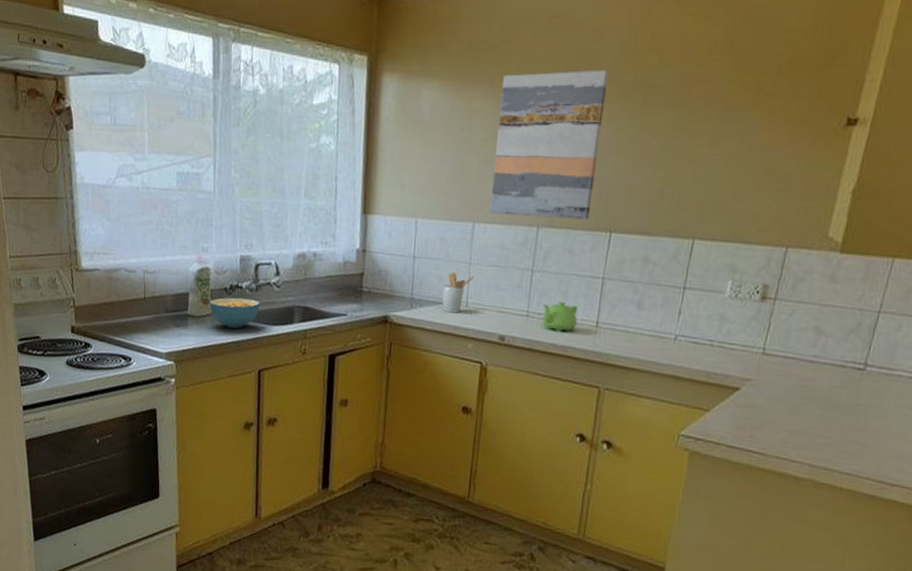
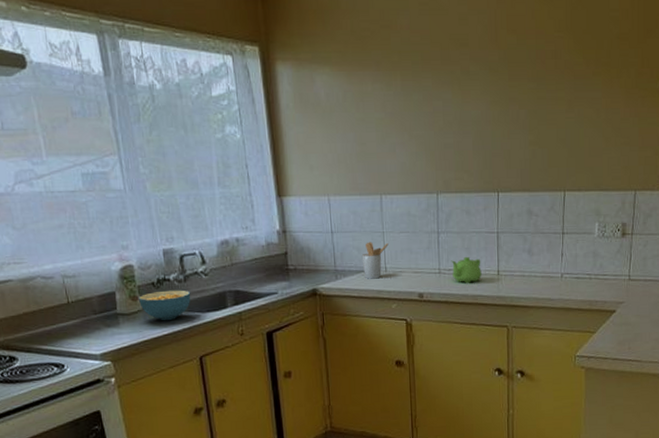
wall art: present [490,69,609,220] -> none [387,50,479,186]

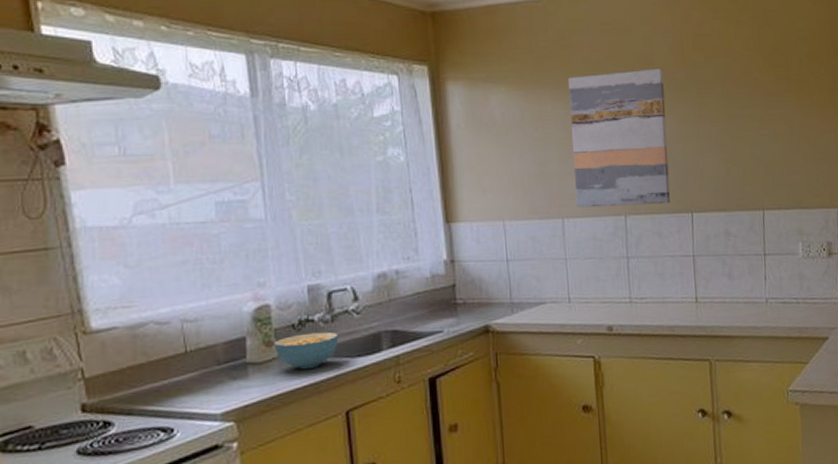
utensil holder: present [361,242,389,279] -> none [541,270,572,312]
wall art: none [387,50,479,186] -> present [567,68,670,208]
teapot: present [451,257,482,284] -> none [643,283,678,314]

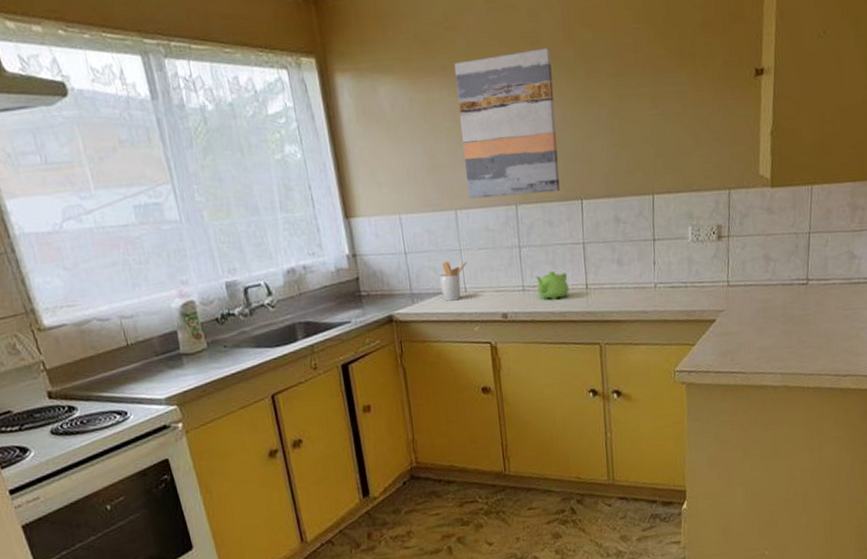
cereal bowl: present [275,331,339,370] -> none [202,324,259,359]
utensil holder: none [541,270,572,312] -> present [438,261,467,302]
teapot: none [643,283,678,314] -> present [535,271,569,301]

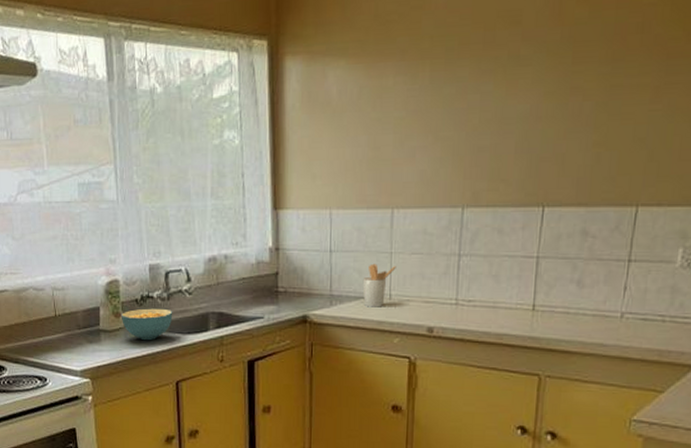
cereal bowl: none [202,324,259,359] -> present [122,308,173,341]
wall art: present [453,48,560,199] -> none [410,29,533,198]
teapot: present [535,271,569,301] -> none [472,286,512,320]

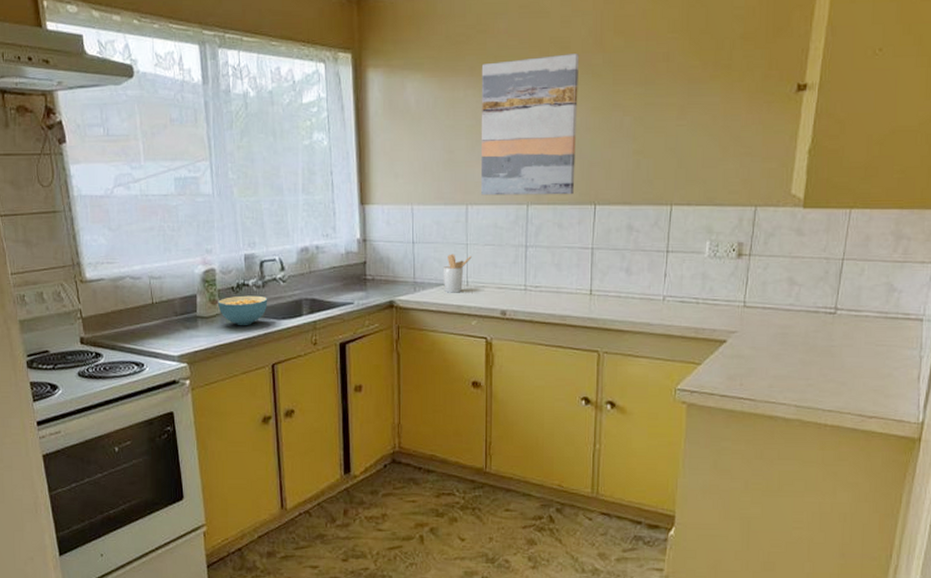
wall art: none [410,29,533,198] -> present [480,54,580,196]

